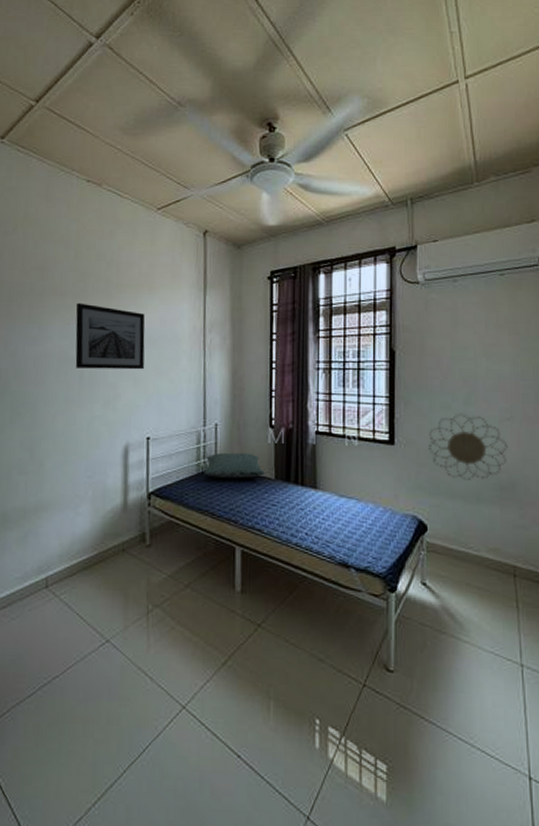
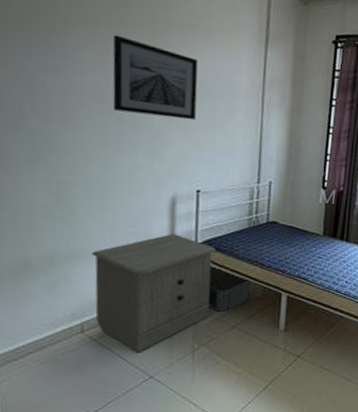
nightstand: none [56,483,166,613] -> present [91,234,216,353]
storage bin: none [160,514,203,568] -> present [208,263,251,312]
pillow: present [204,452,266,479] -> none [256,209,315,234]

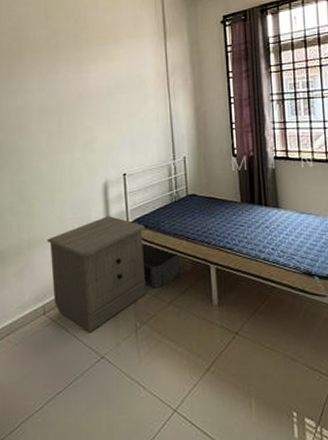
wall art: present [112,34,198,121] -> none [50,57,116,117]

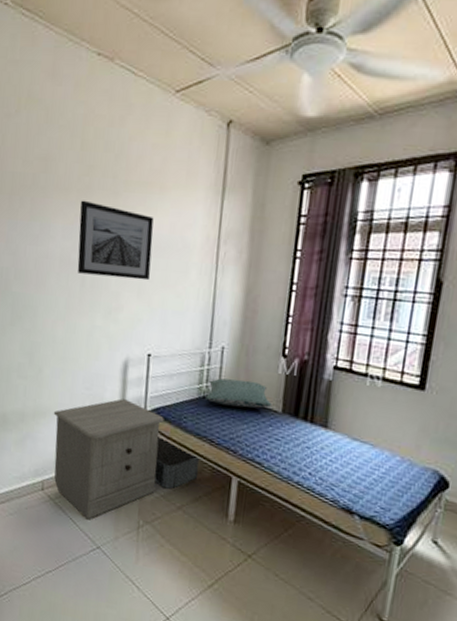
wall art: none [50,57,116,117] -> present [77,200,154,281]
pillow: none [177,180,232,205] -> present [206,378,273,409]

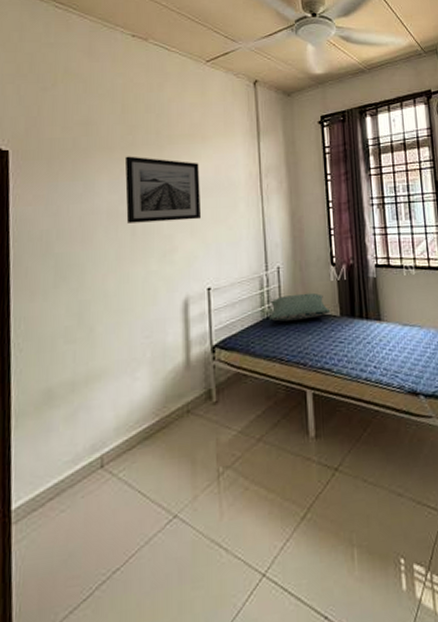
nightstand: present [53,398,164,520] -> none [110,338,232,486]
storage bin: present [154,434,199,489] -> none [227,366,274,423]

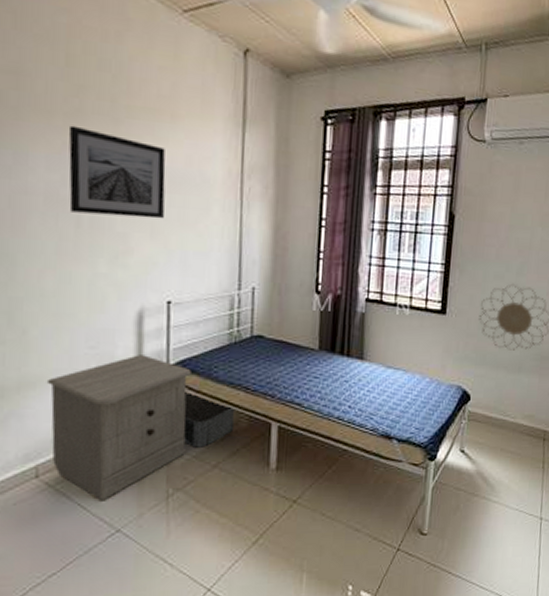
nightstand: none [110,338,232,486] -> present [46,355,191,501]
storage bin: none [227,366,274,423] -> present [183,389,235,448]
pillow: present [269,292,331,322] -> none [238,320,309,349]

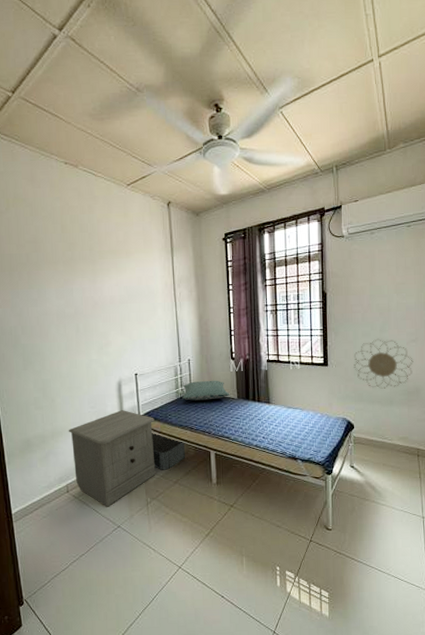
wall art: present [68,125,166,219] -> none [66,268,128,323]
pillow: none [238,320,309,349] -> present [182,380,230,401]

